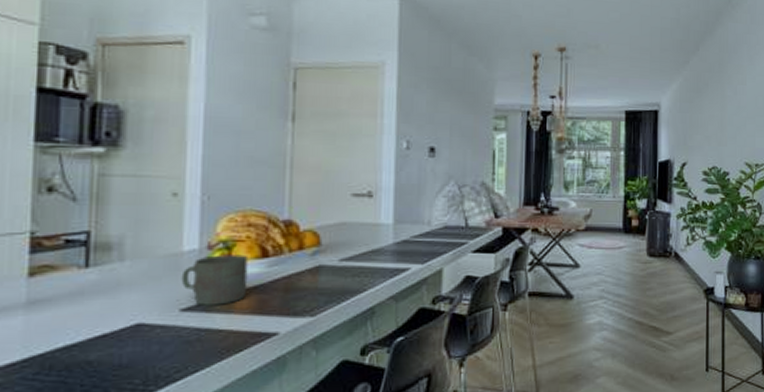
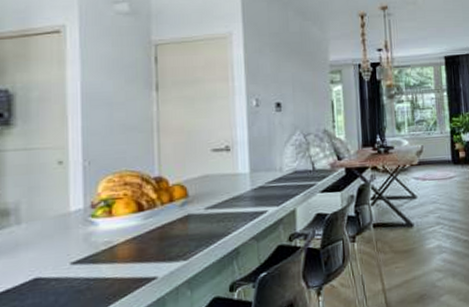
mug: present [181,254,249,306] -> none [70,210,127,258]

